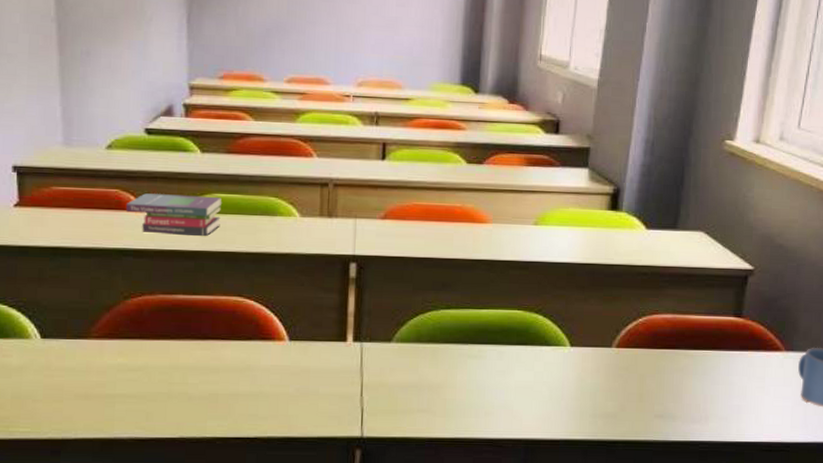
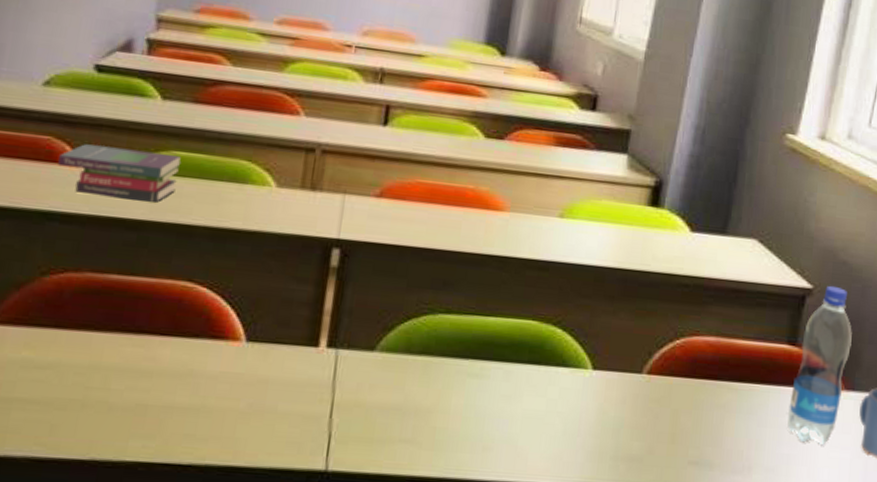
bottle: none [737,266,790,396] -> present [787,285,852,444]

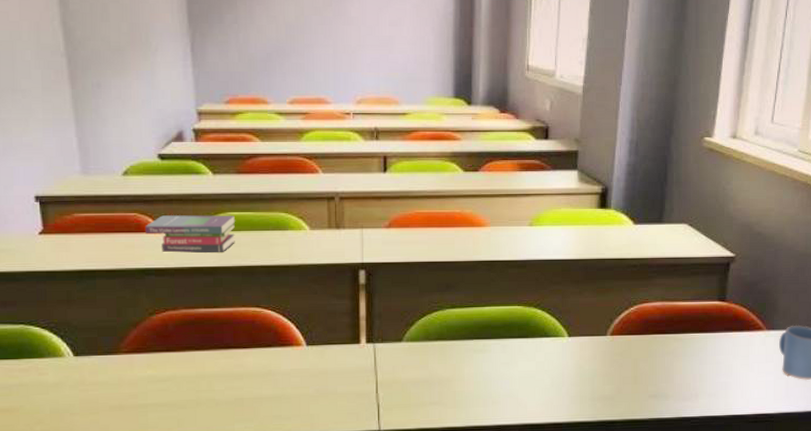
bottle: present [787,285,852,444] -> none [723,252,769,372]

